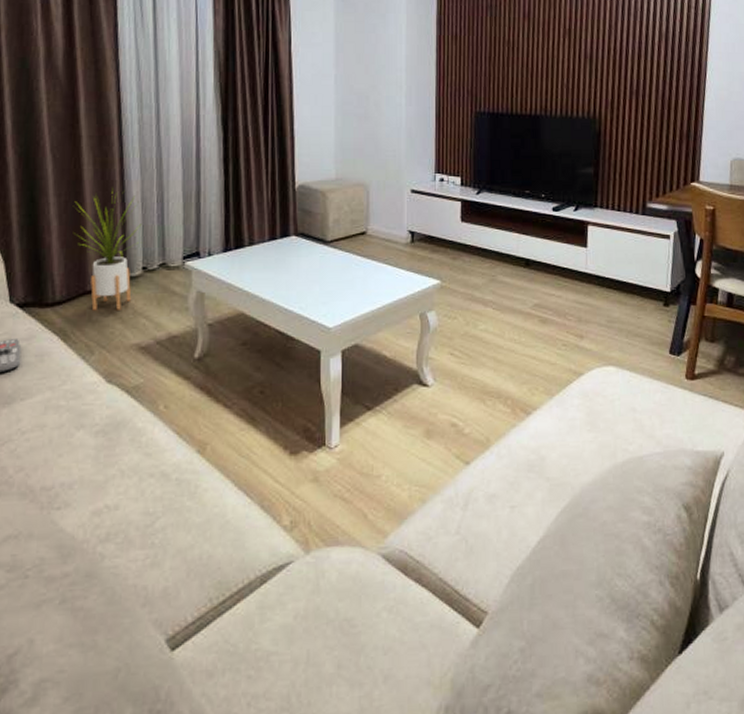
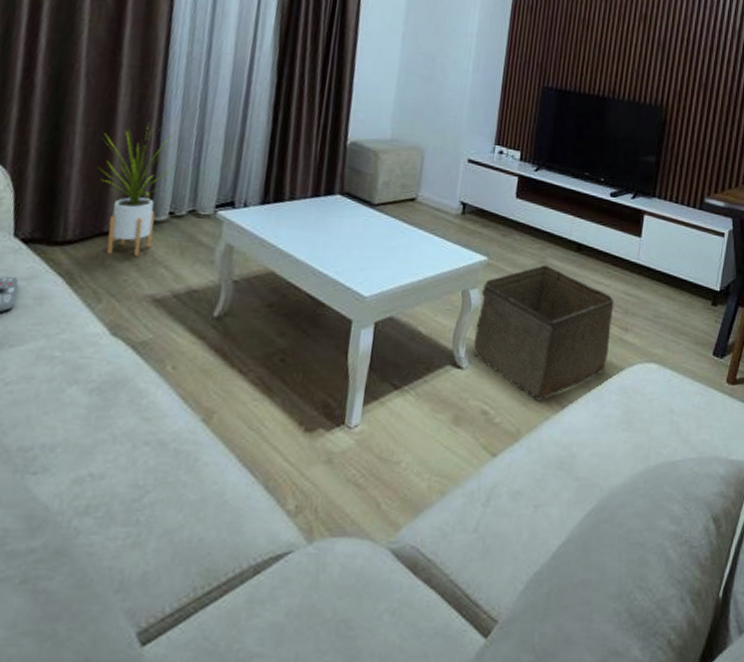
storage bin: none [436,282,567,410] -> present [473,264,614,401]

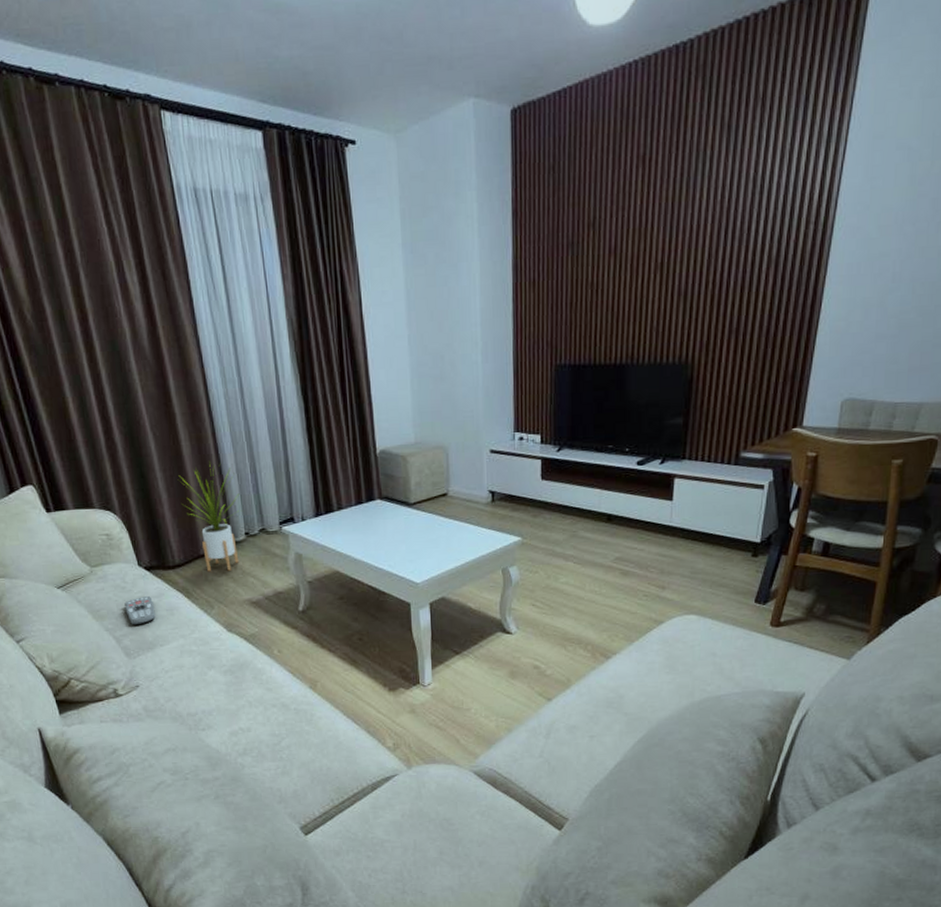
storage bin: present [473,264,614,401] -> none [518,537,649,655]

